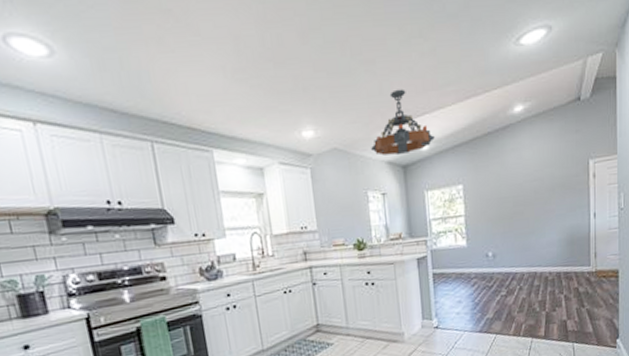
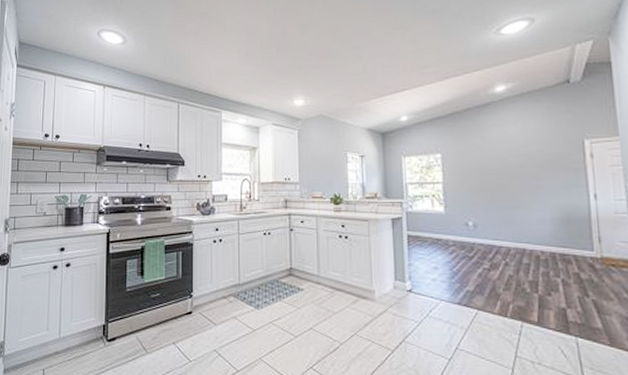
chandelier: present [371,89,435,156] -> none [353,69,414,124]

